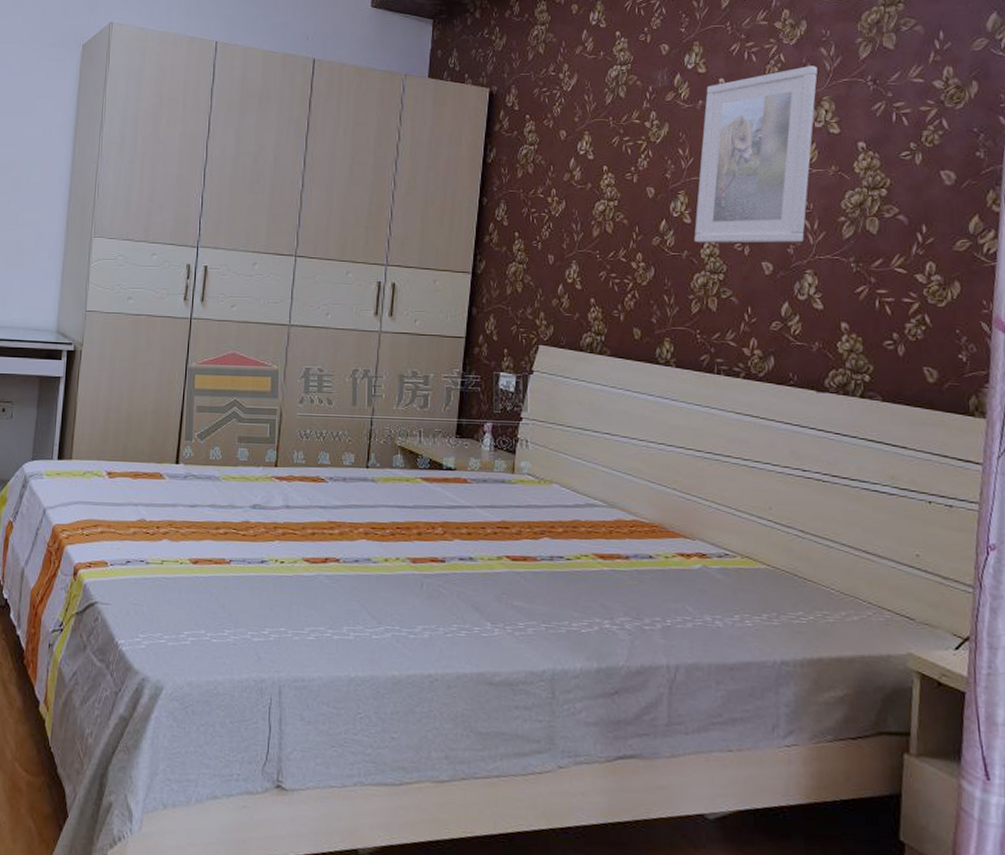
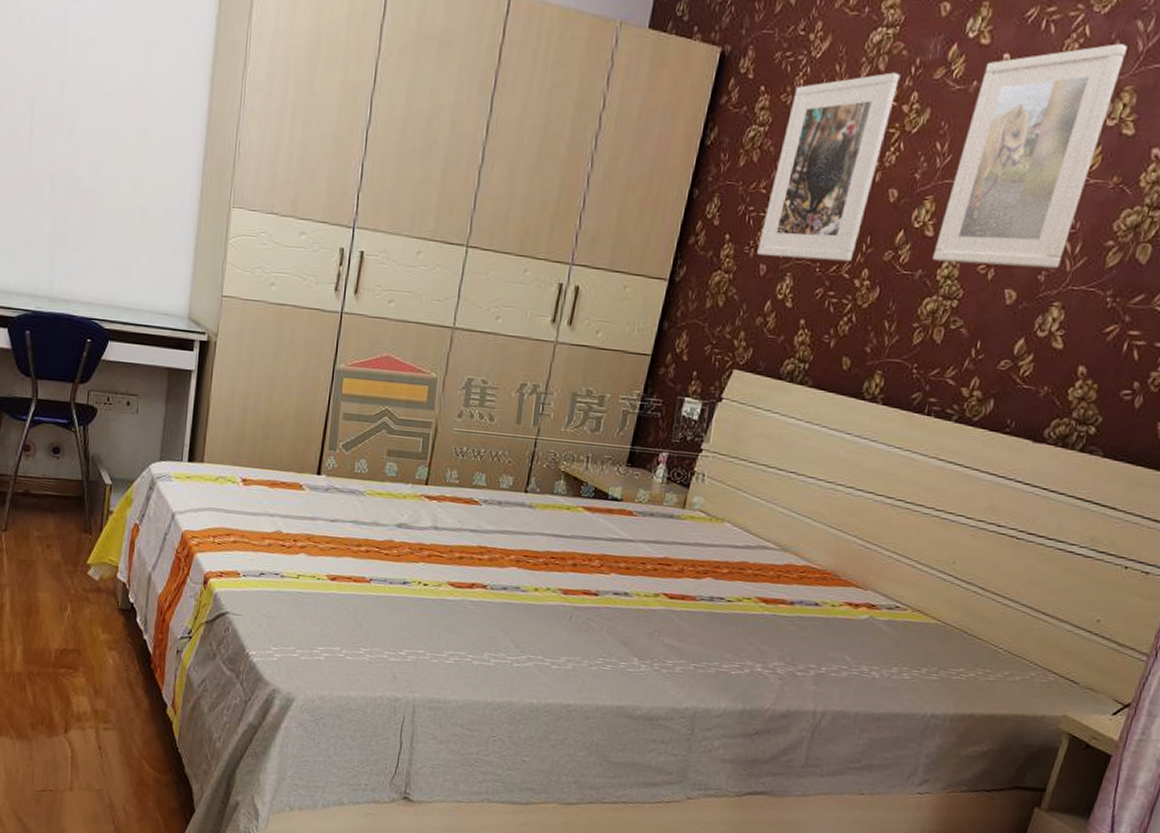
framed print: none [544,98,638,248] -> present [757,72,901,262]

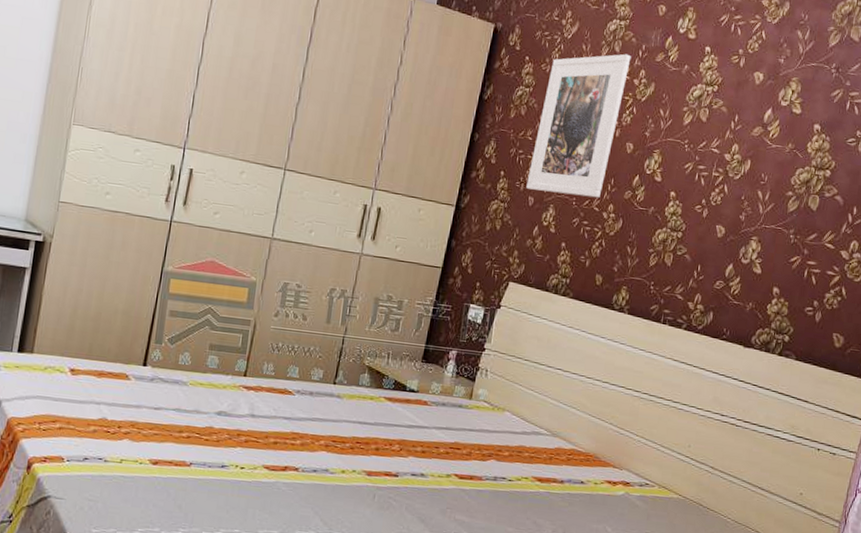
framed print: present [931,43,1127,269] -> none [661,46,792,211]

